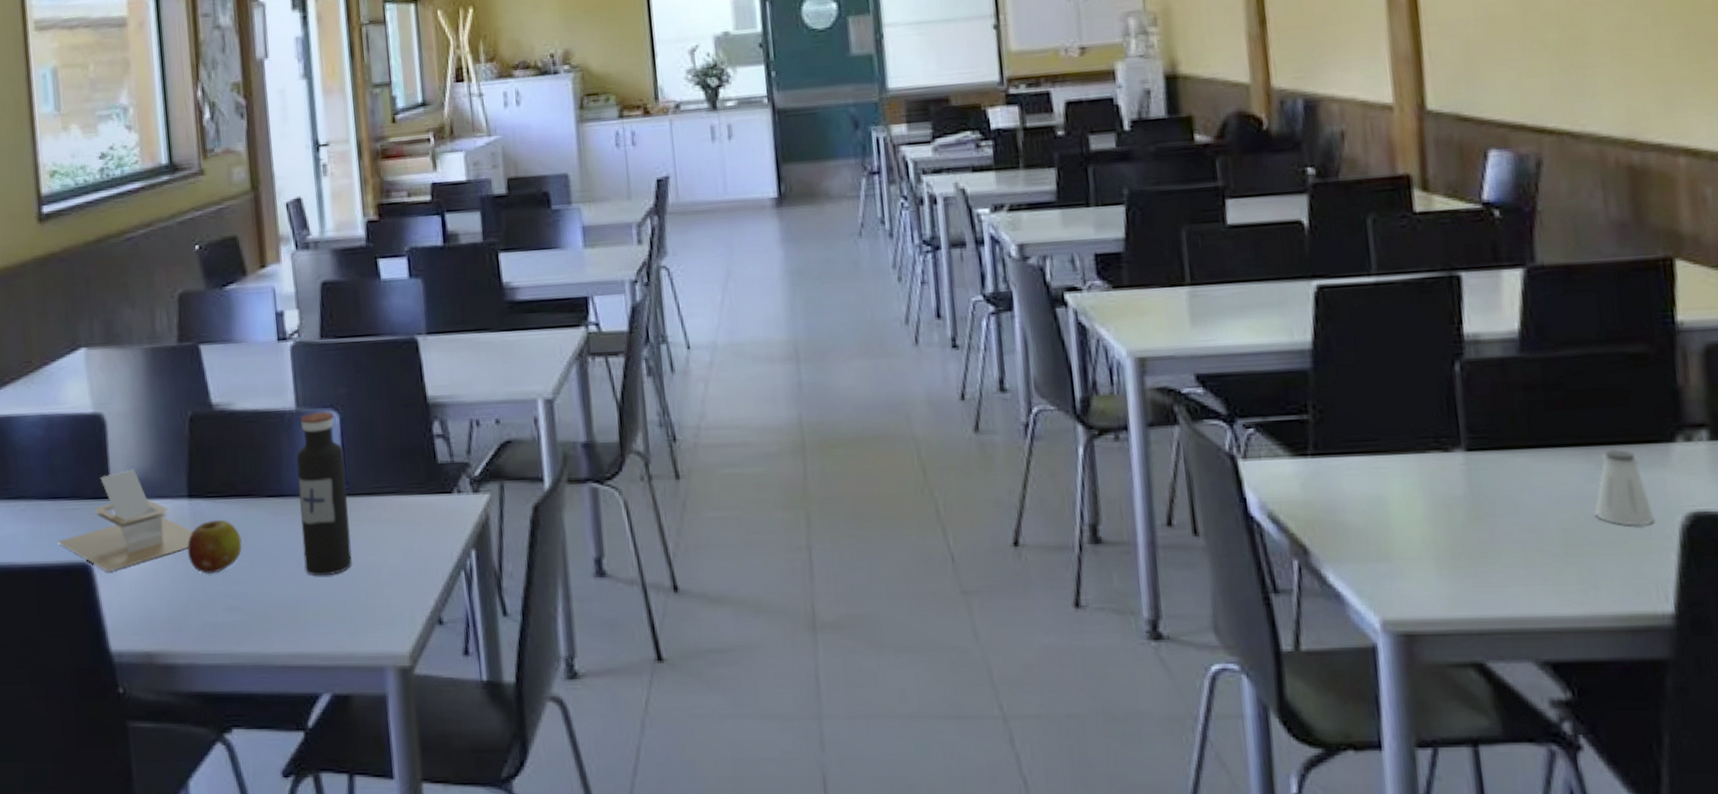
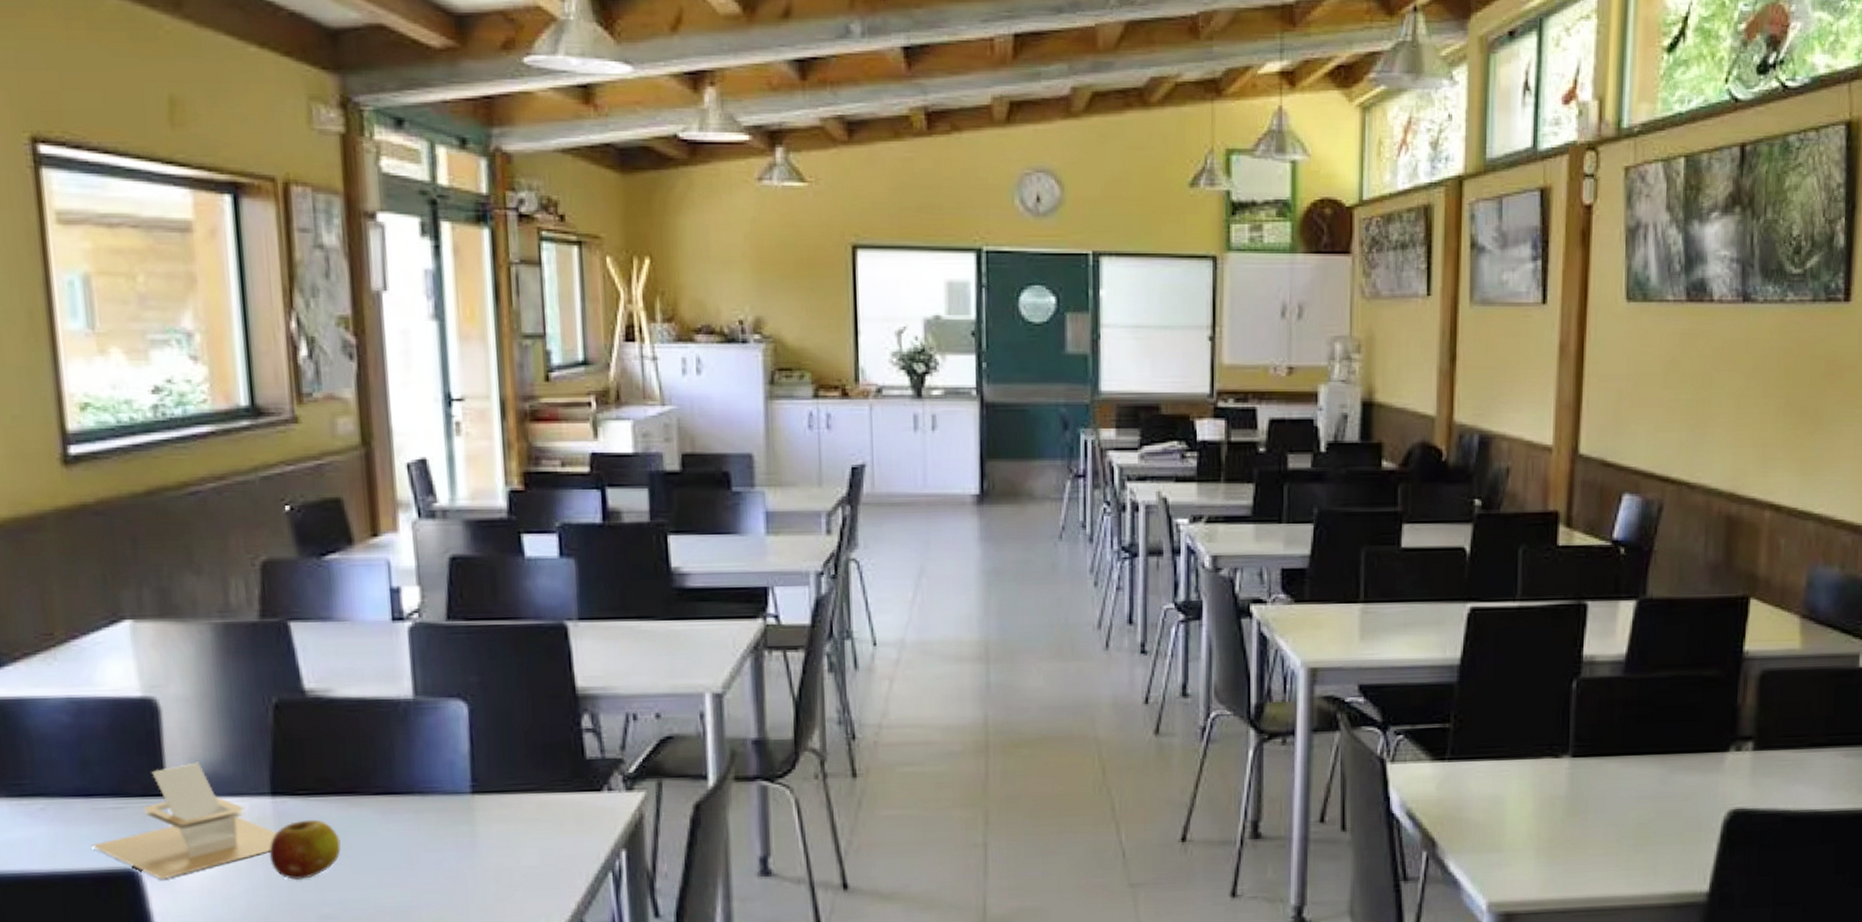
water bottle: present [296,412,352,576] -> none [412,701,479,880]
saltshaker: present [1593,448,1656,526] -> none [1661,756,1706,821]

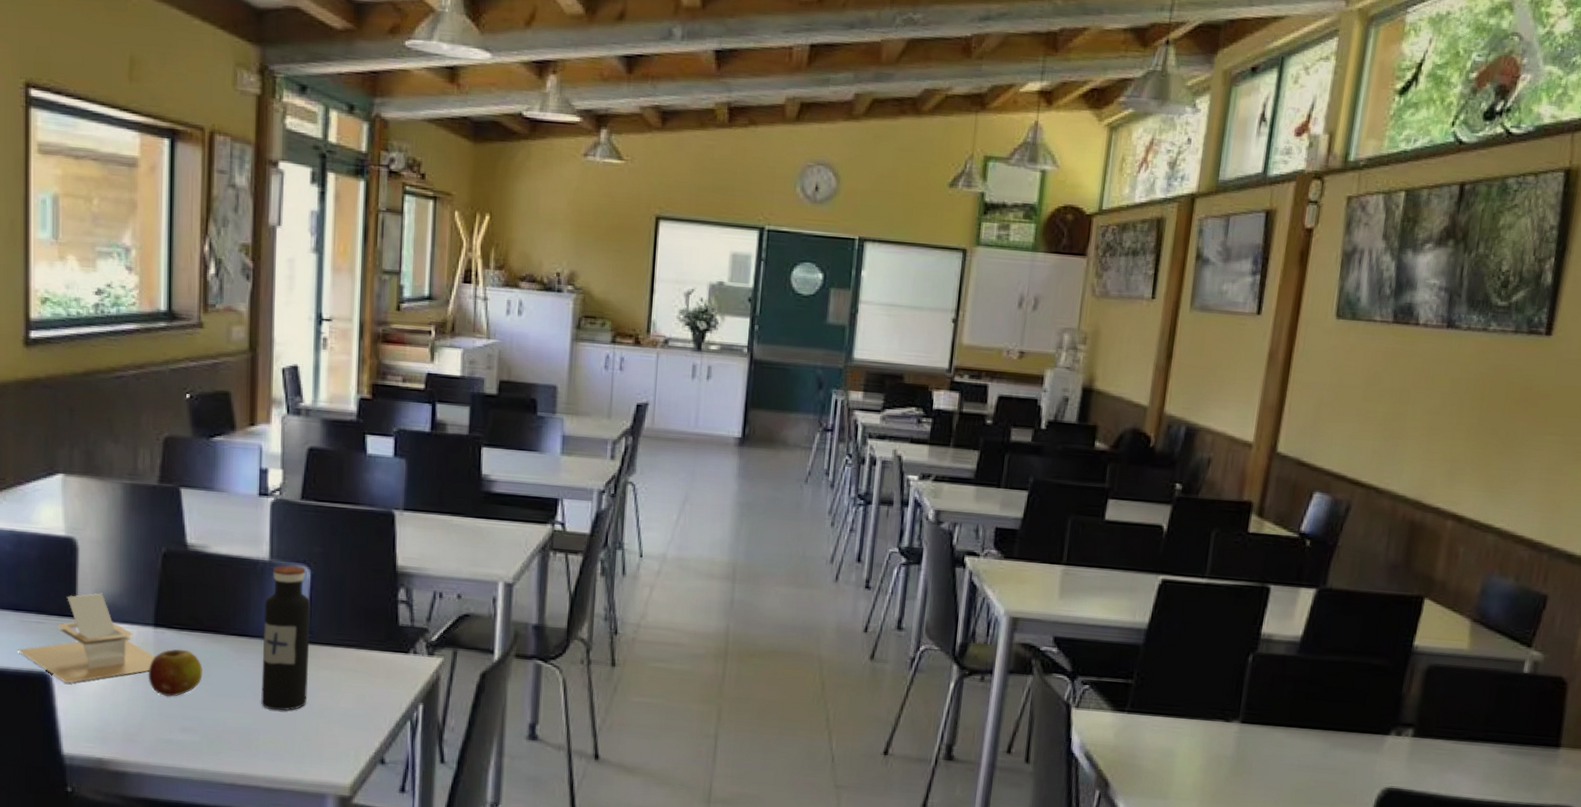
water bottle: none [412,701,479,880] -> present [261,565,311,711]

